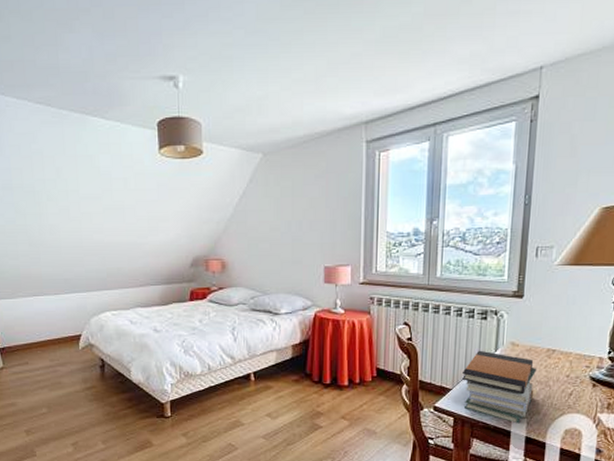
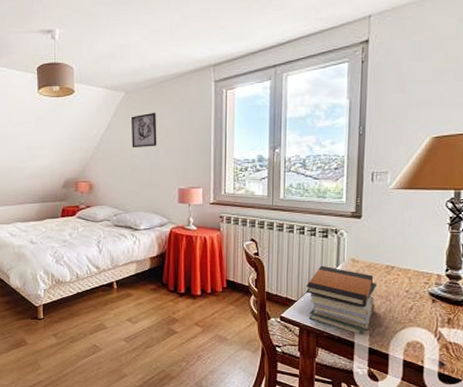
wall art: none [270,177,300,219] -> present [132,112,157,147]

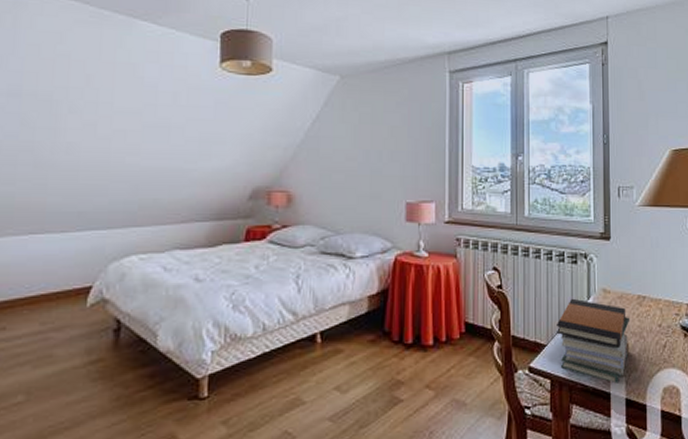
wall art: present [132,112,157,147] -> none [347,103,380,148]

